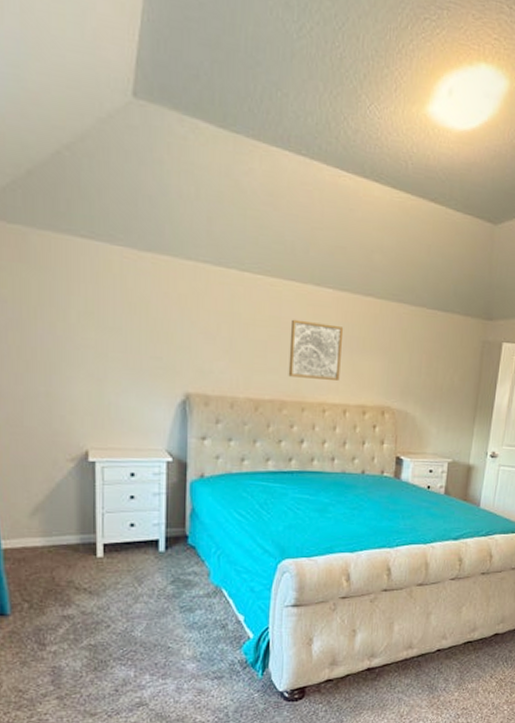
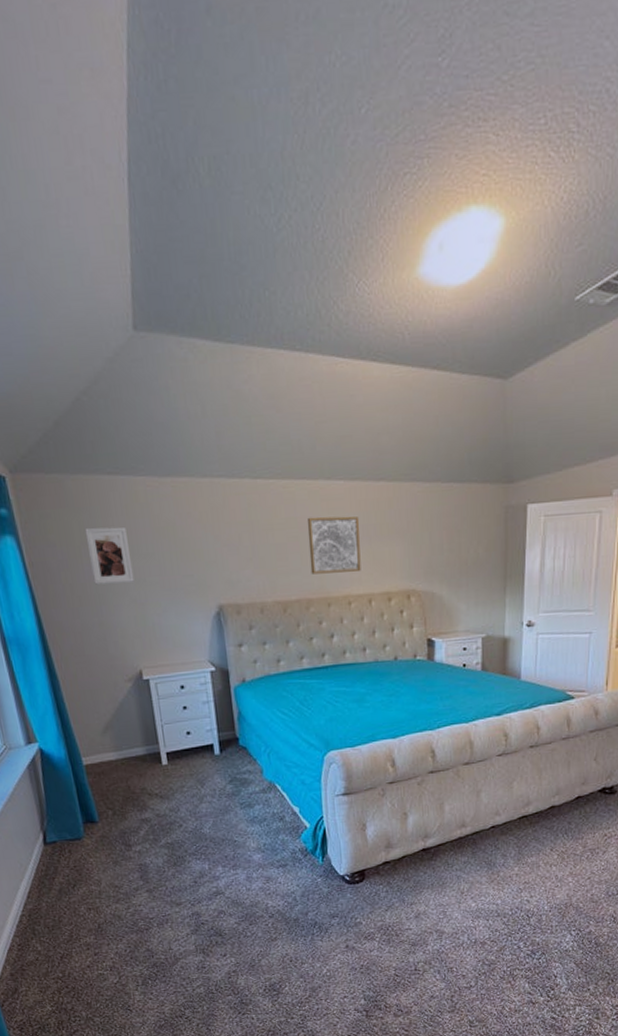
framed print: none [44,288,95,355] -> present [84,527,135,585]

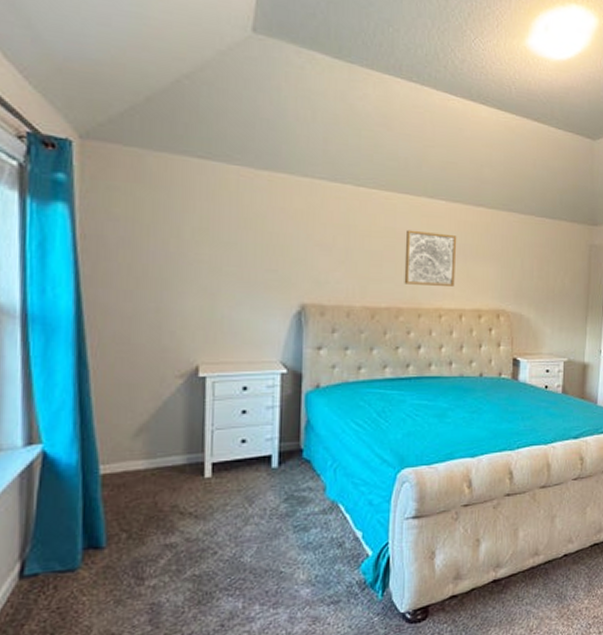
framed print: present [84,527,135,585] -> none [158,207,209,270]

